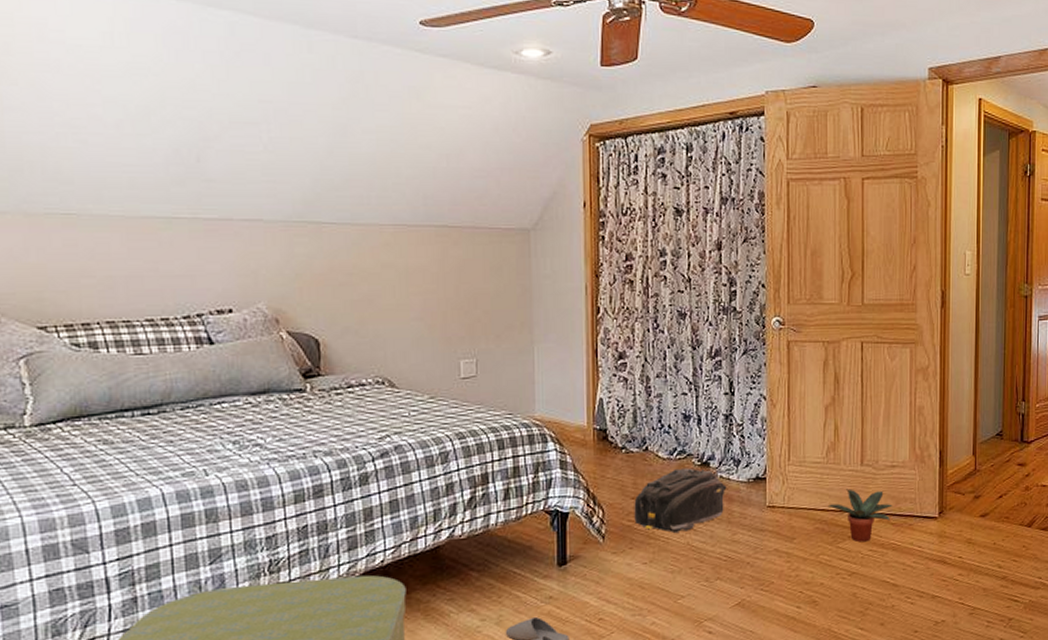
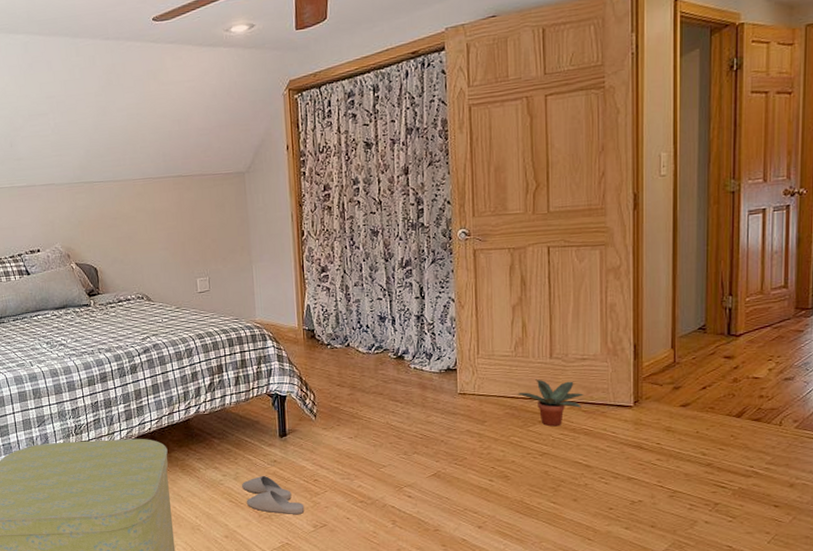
duffel bag: present [634,468,727,534] -> none [339,360,420,415]

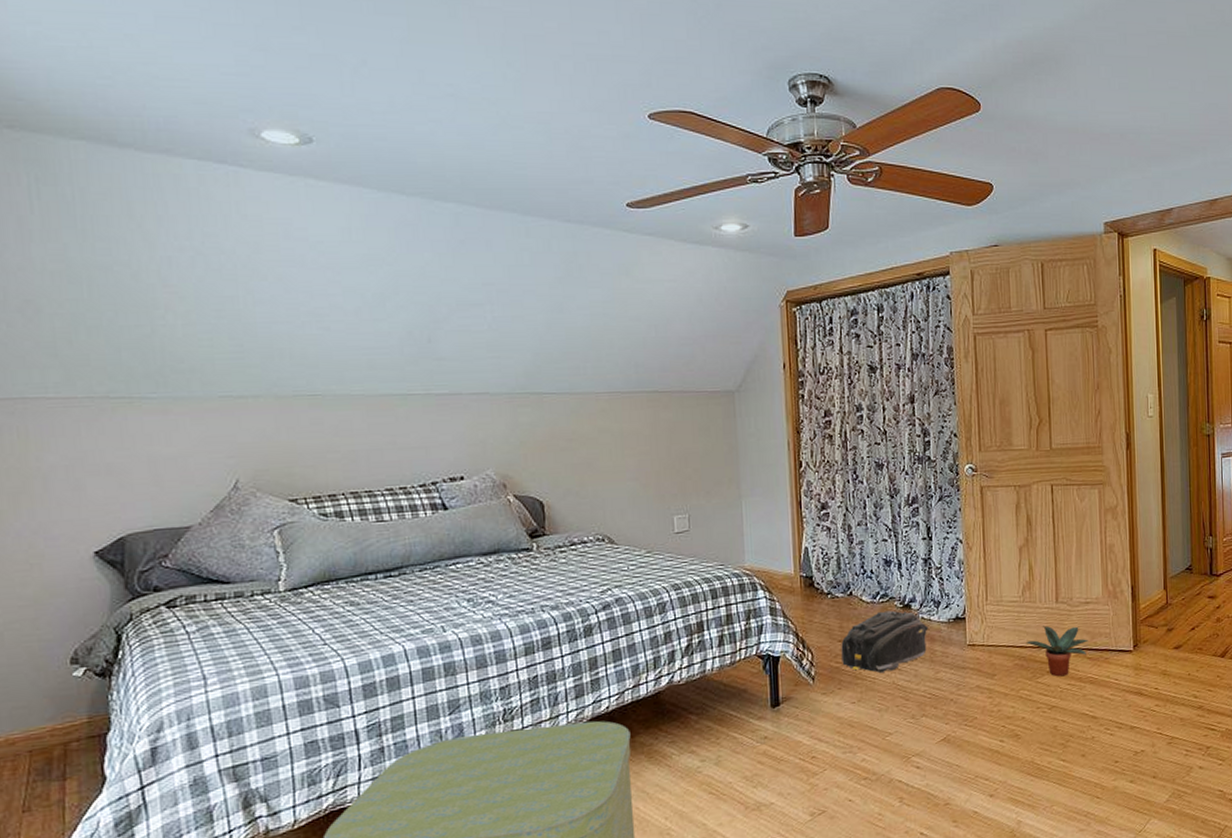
slippers: present [242,475,305,515] -> none [725,756,800,803]
duffel bag: none [339,360,420,415] -> present [841,610,928,674]

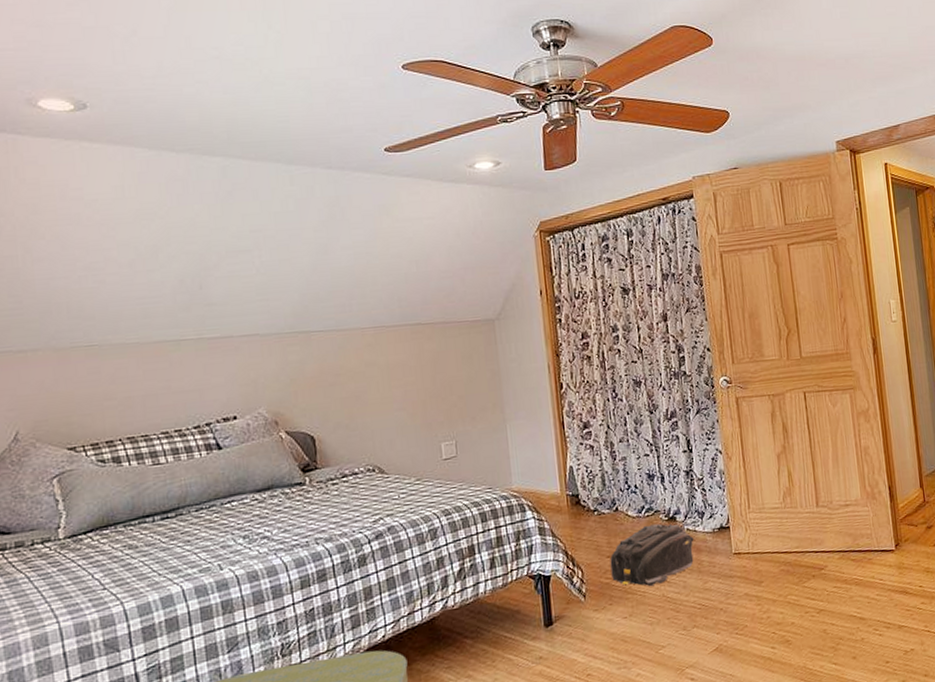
potted plant: present [1025,625,1089,677] -> none [790,529,851,580]

